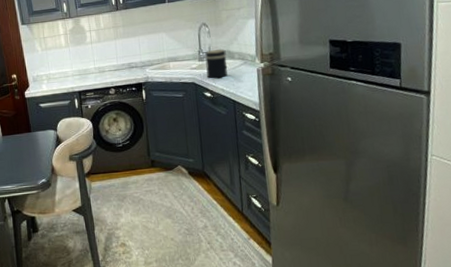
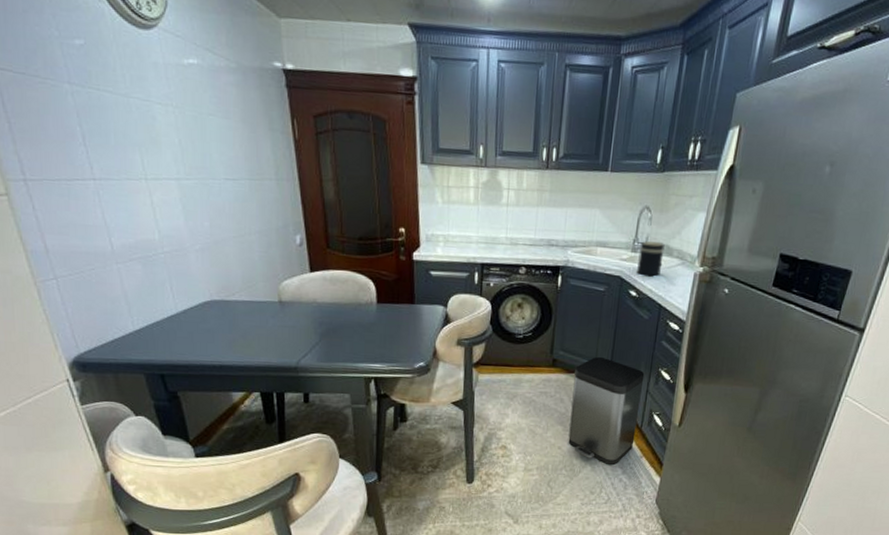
pedal bin: none [172,153,239,250] -> present [568,357,645,466]

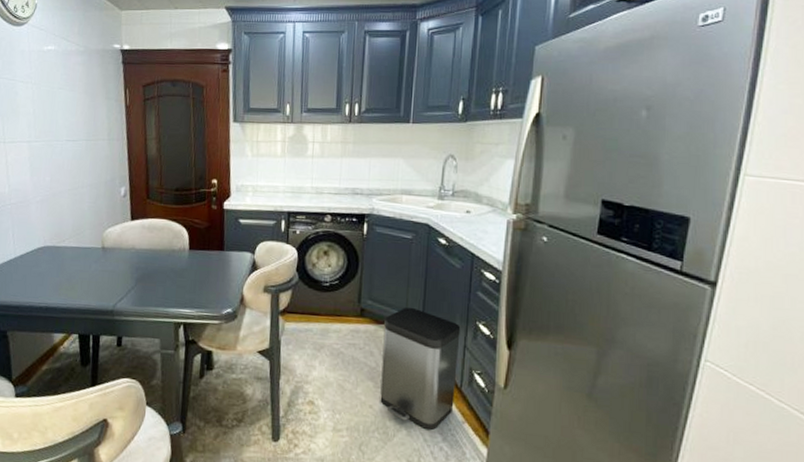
cylinder: present [637,241,665,277] -> none [445,189,473,225]

